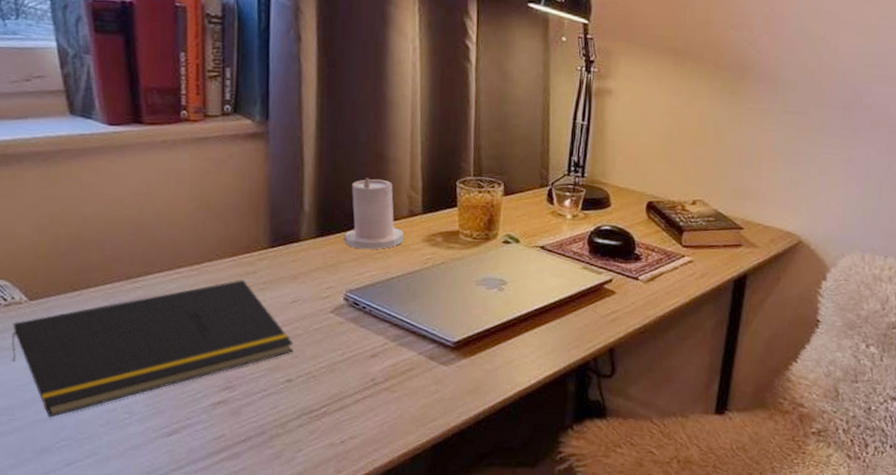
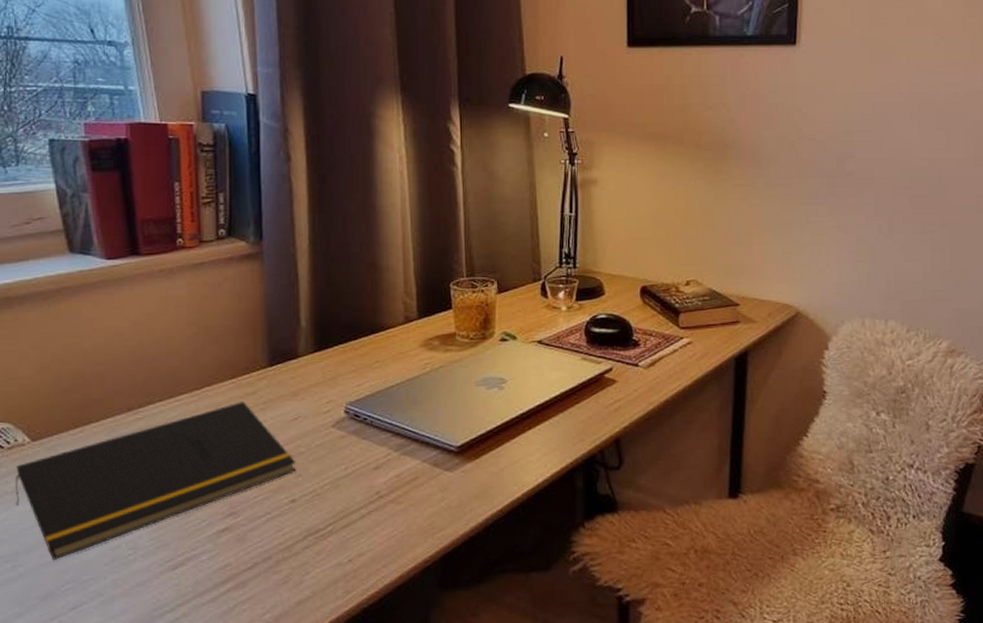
candle: present [344,178,404,250] -> none [341,288,401,360]

